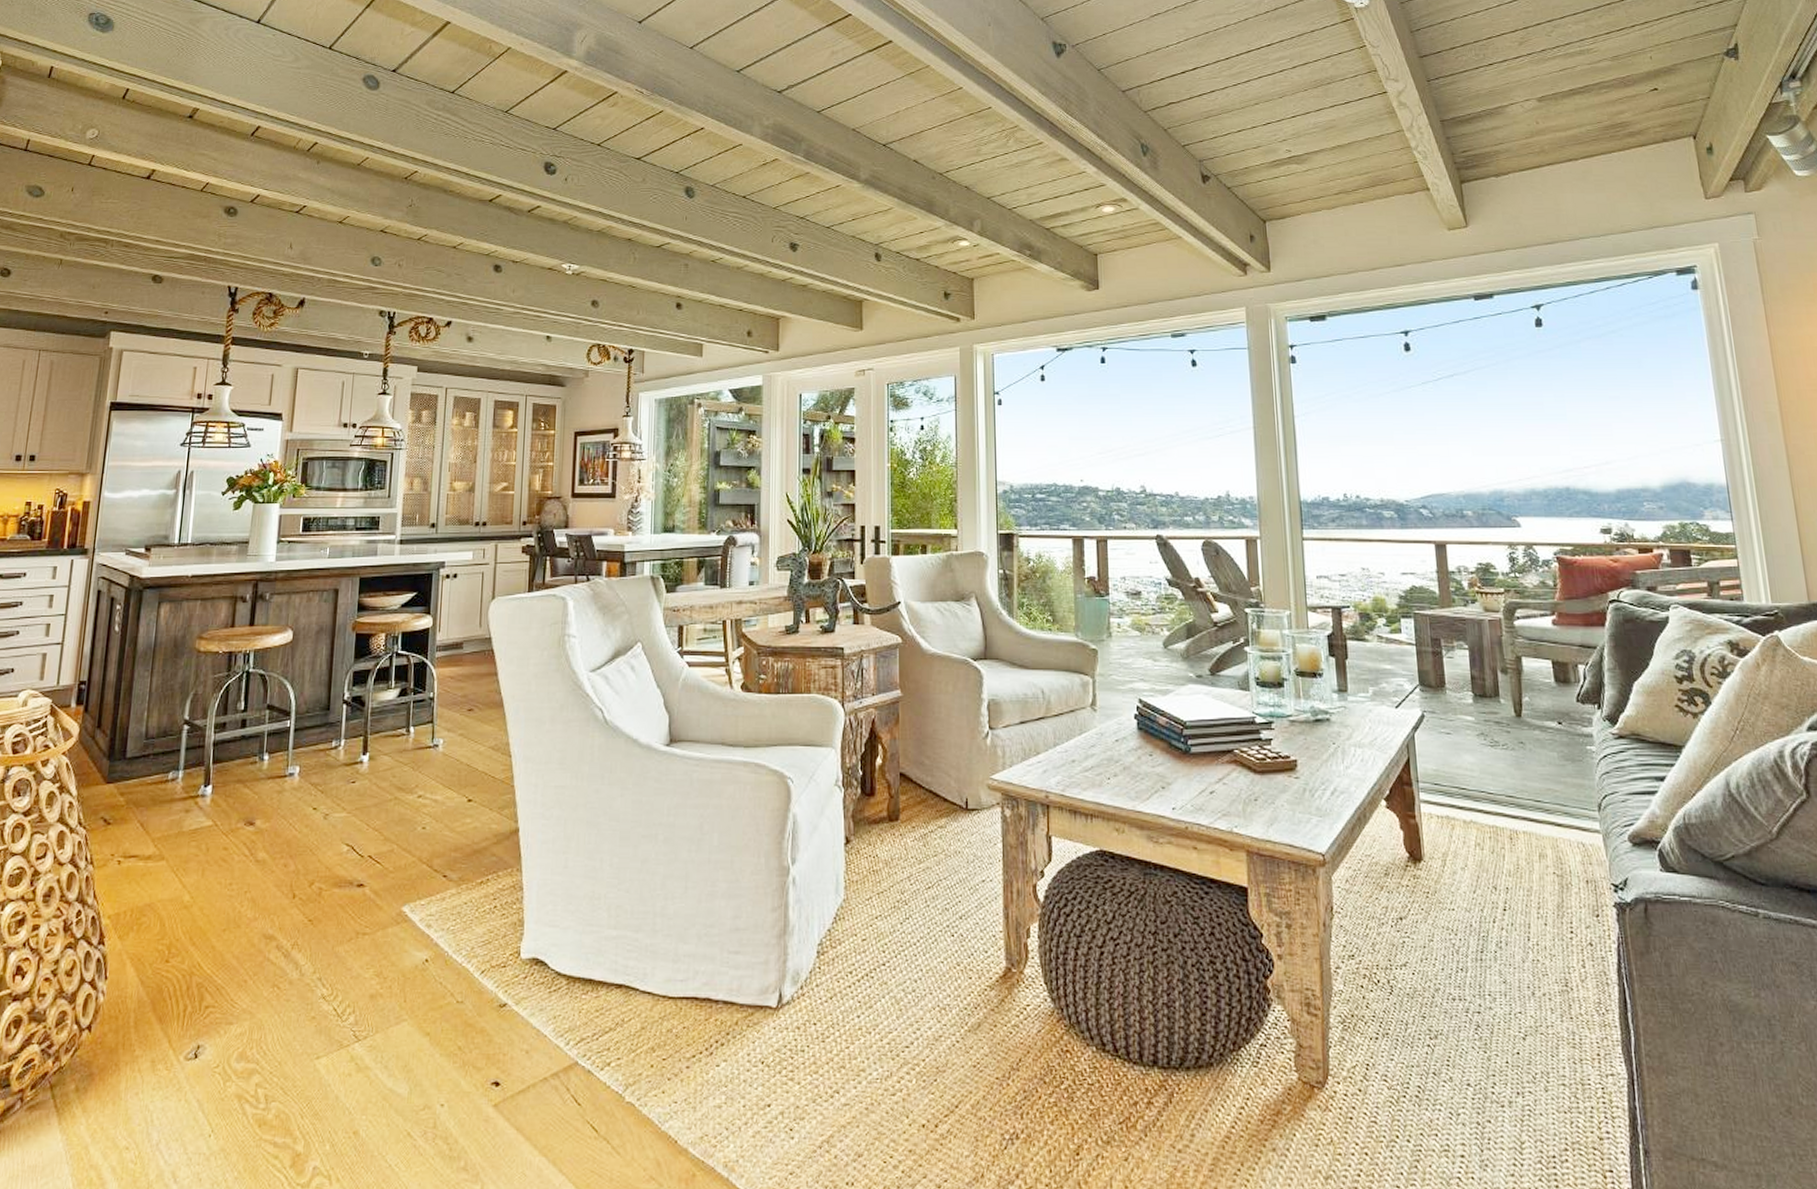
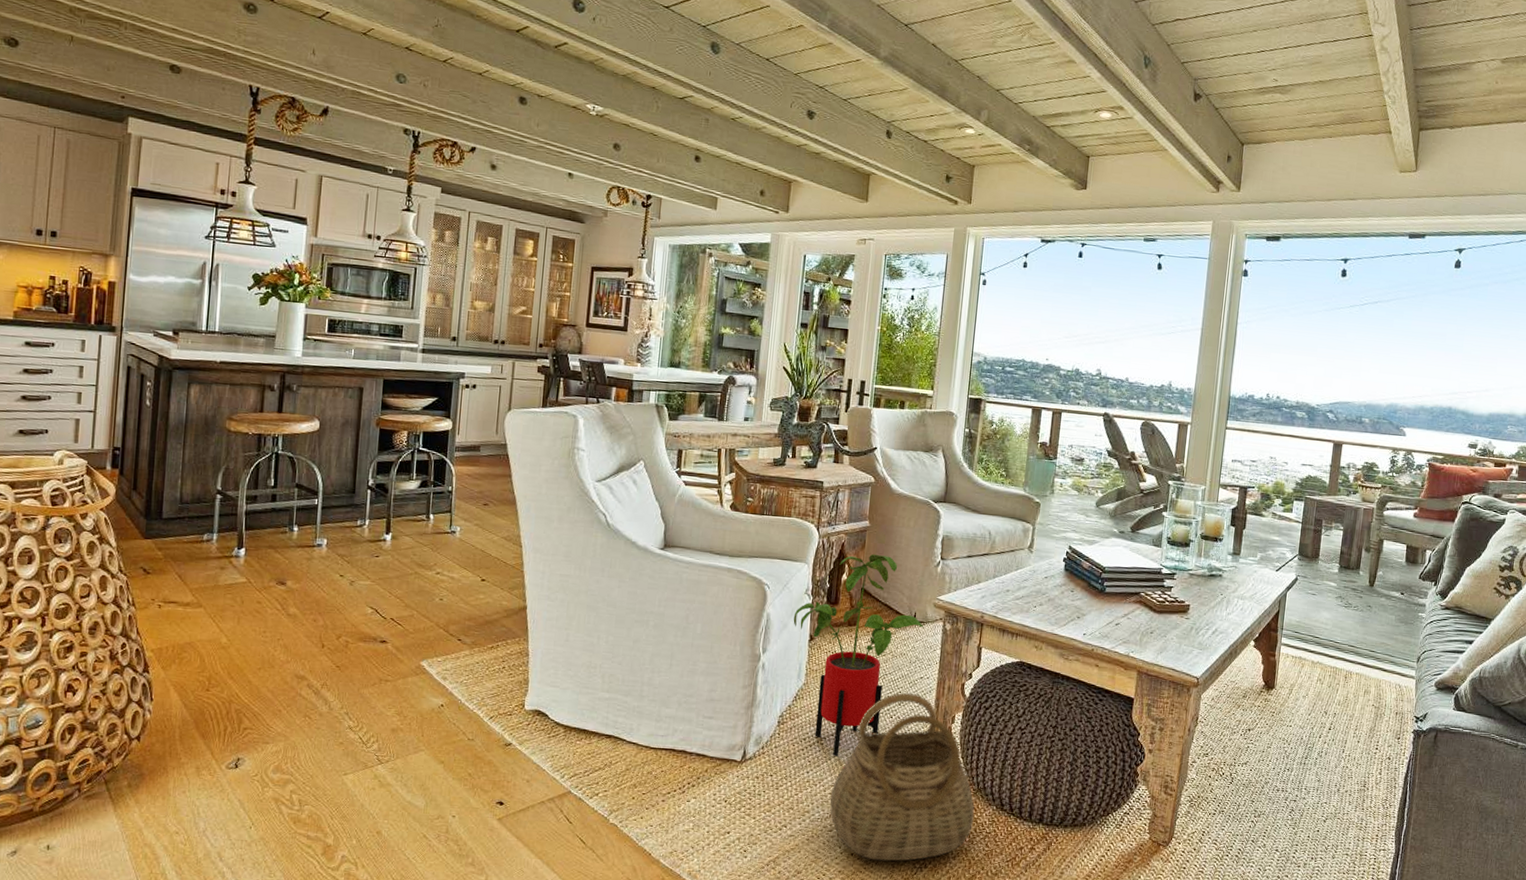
house plant: none [824,729,979,992] -> present [793,554,924,756]
basket: none [889,903,1071,1133] -> present [829,693,975,862]

